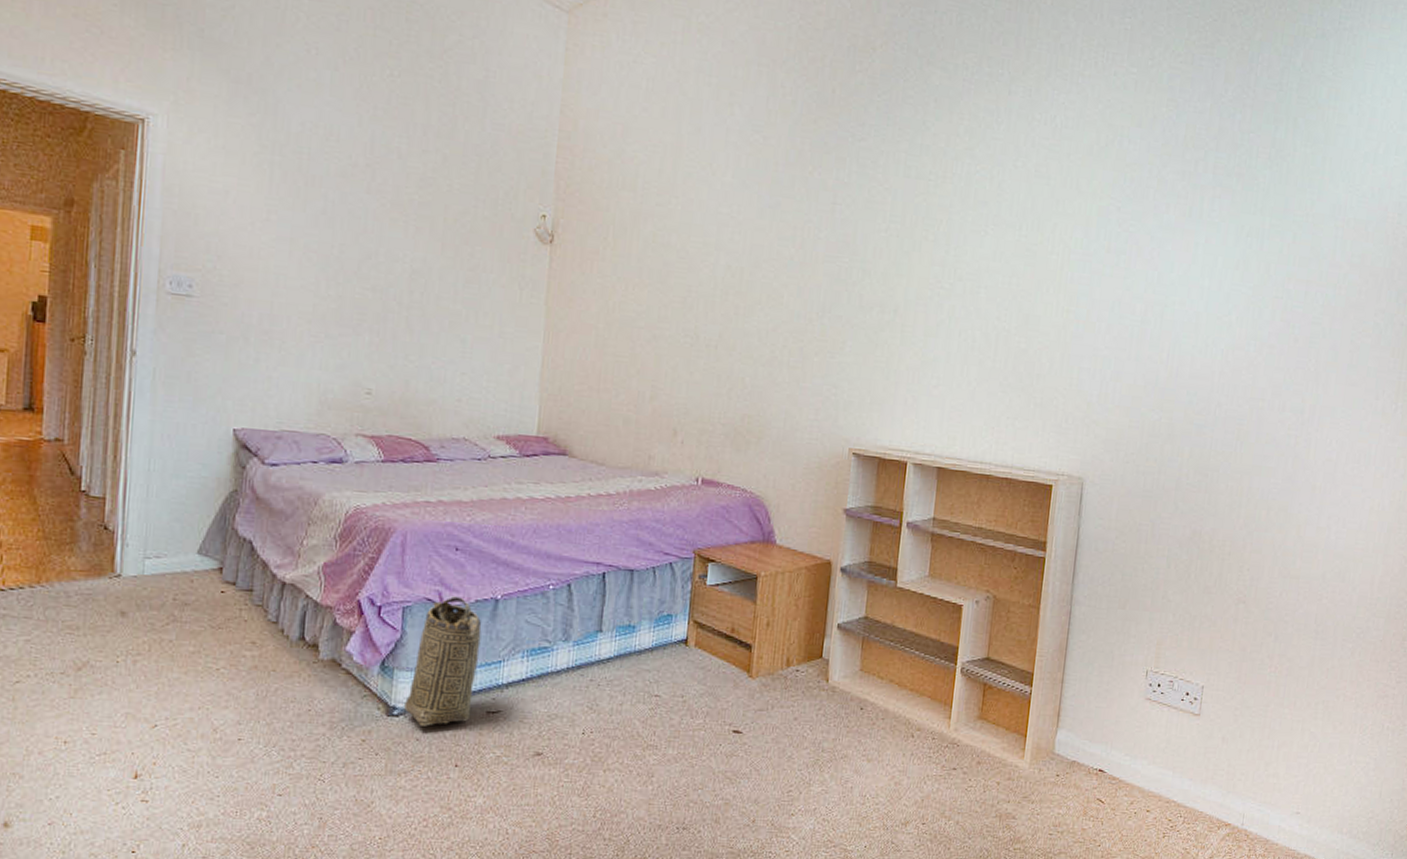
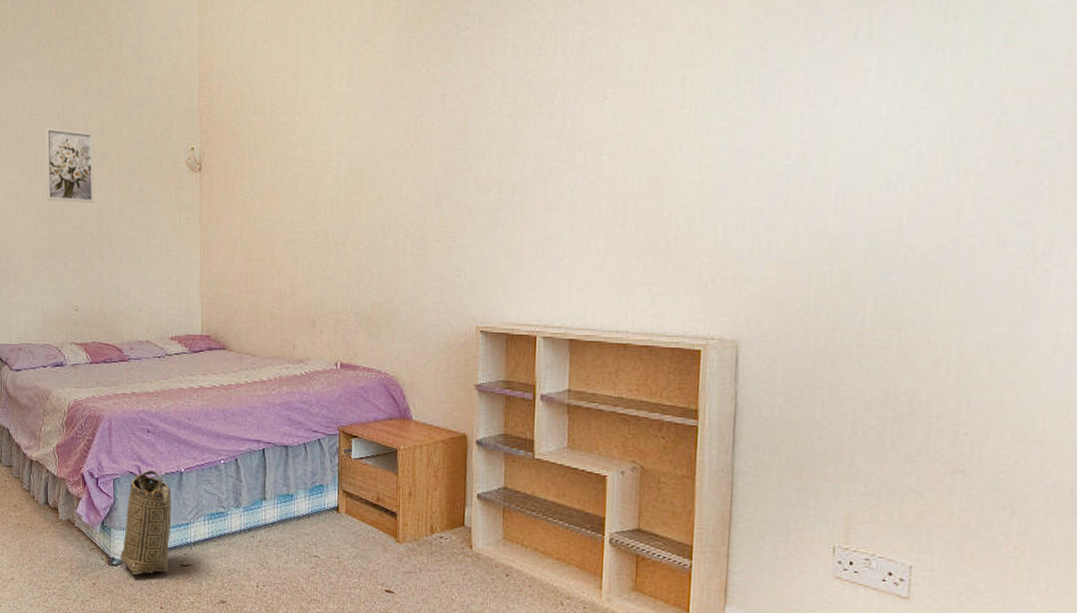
wall art: none [336,159,413,262] -> present [45,127,94,203]

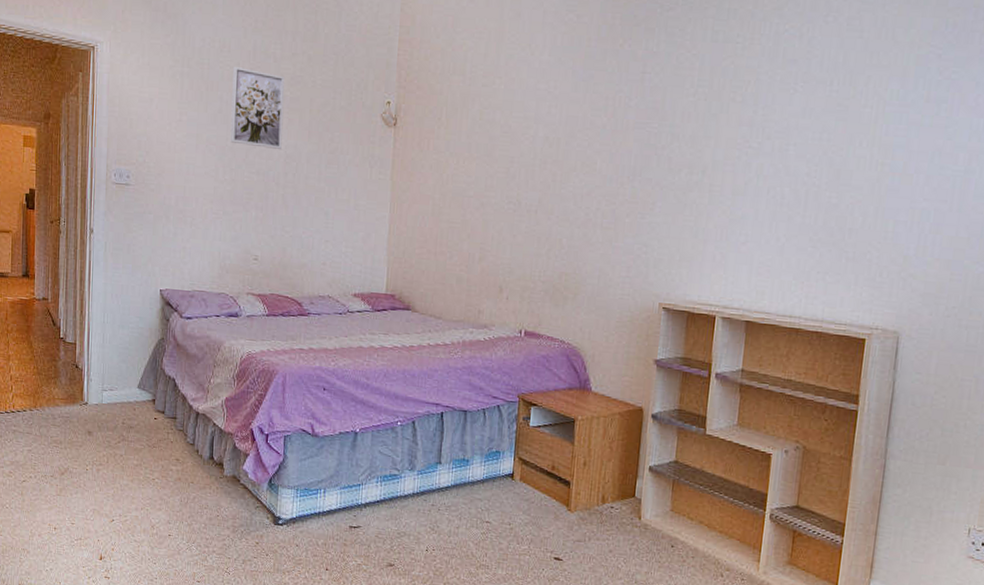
basket: present [121,470,172,575] -> none [287,428,345,535]

